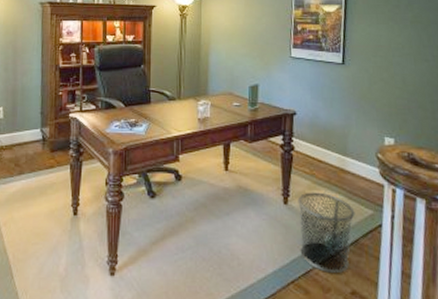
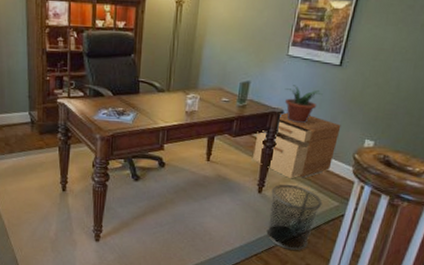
filing cabinet: none [272,113,357,186] -> present [253,112,341,179]
potted plant: none [293,85,332,124] -> present [284,85,323,124]

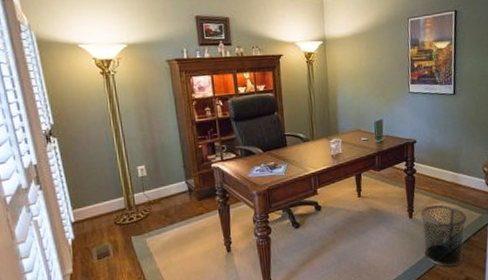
filing cabinet: present [253,112,341,179] -> none [397,140,467,200]
potted plant: present [284,85,323,124] -> none [413,116,446,149]

